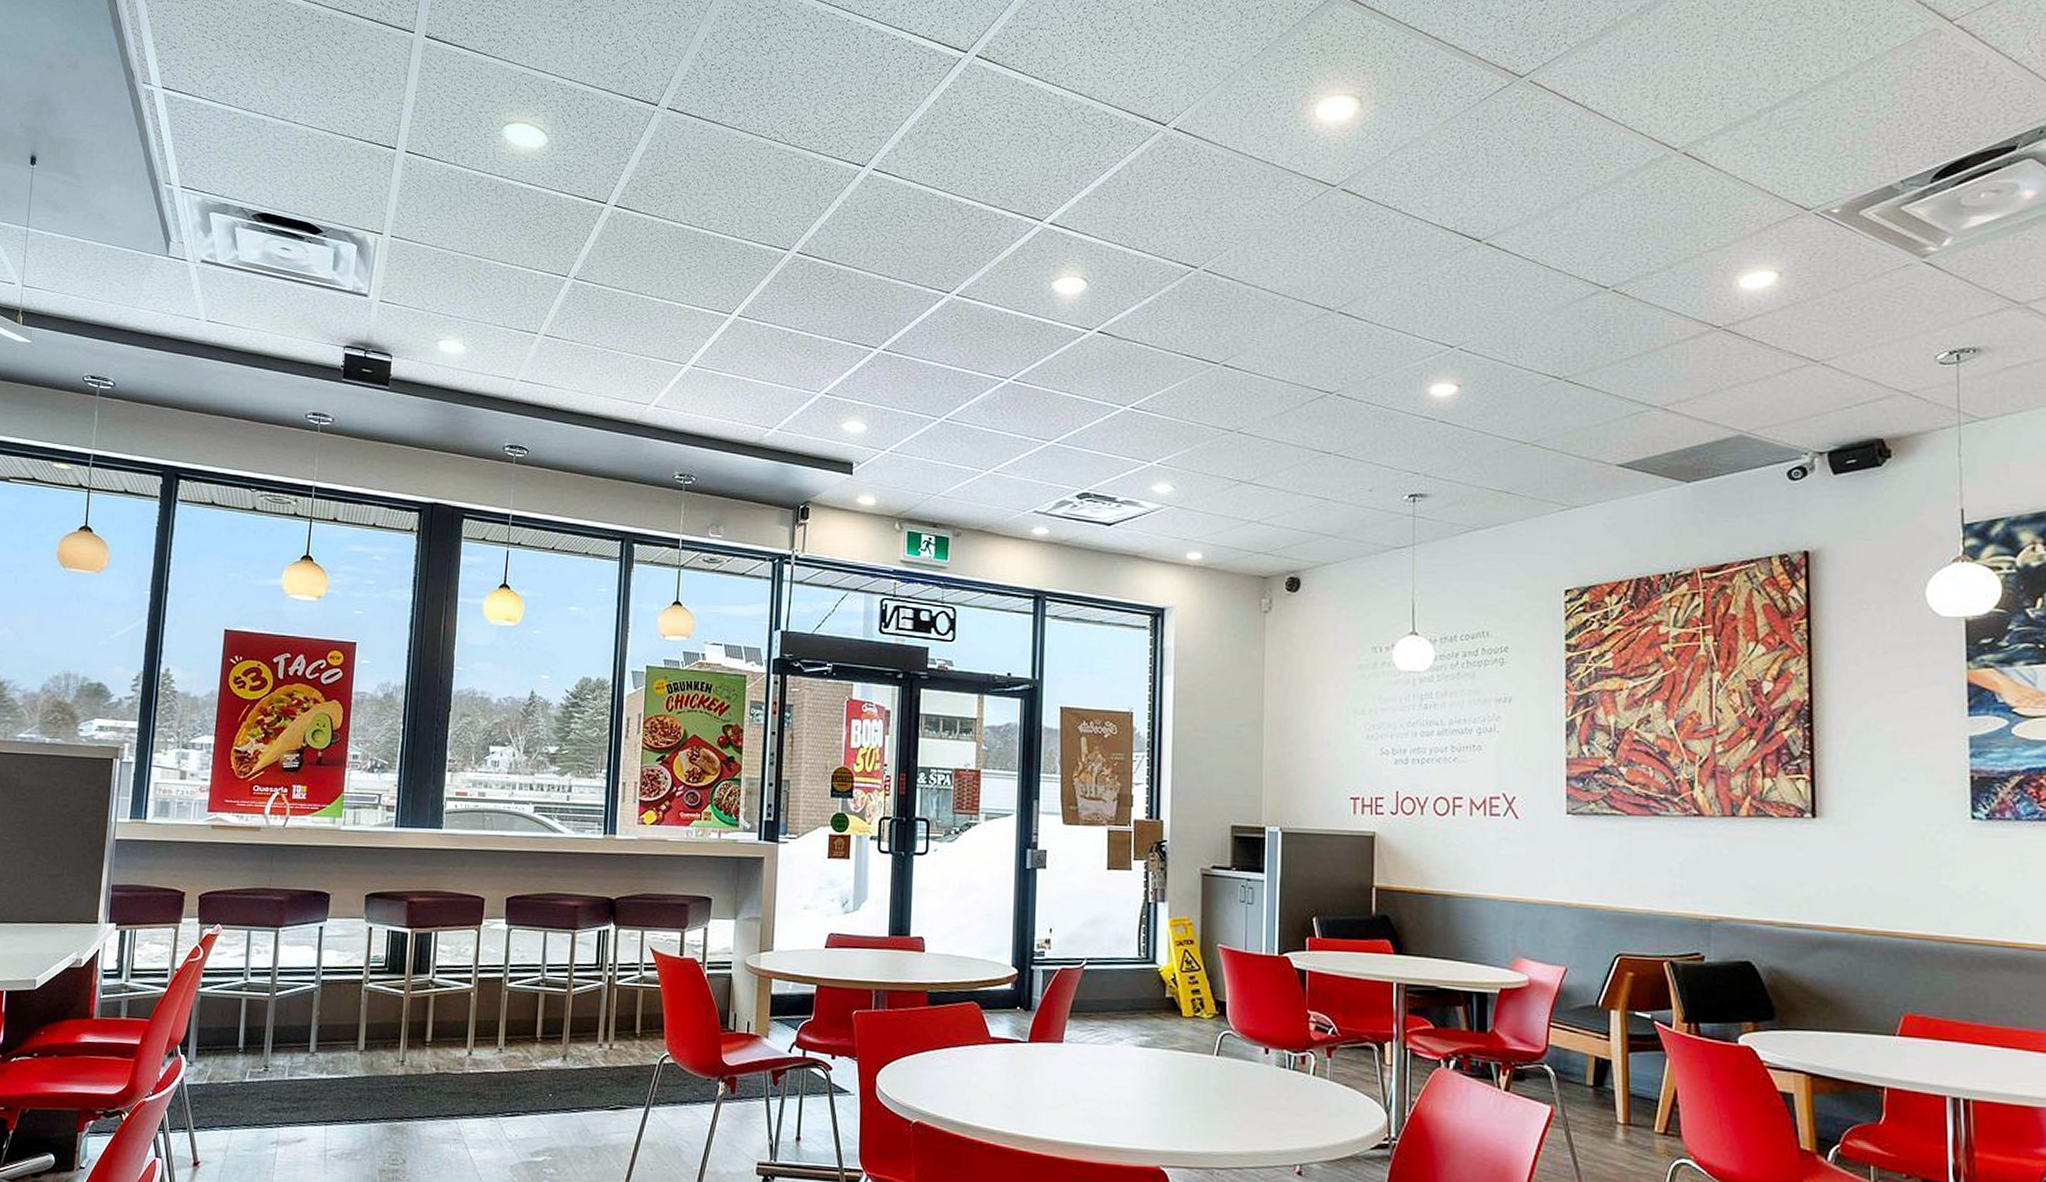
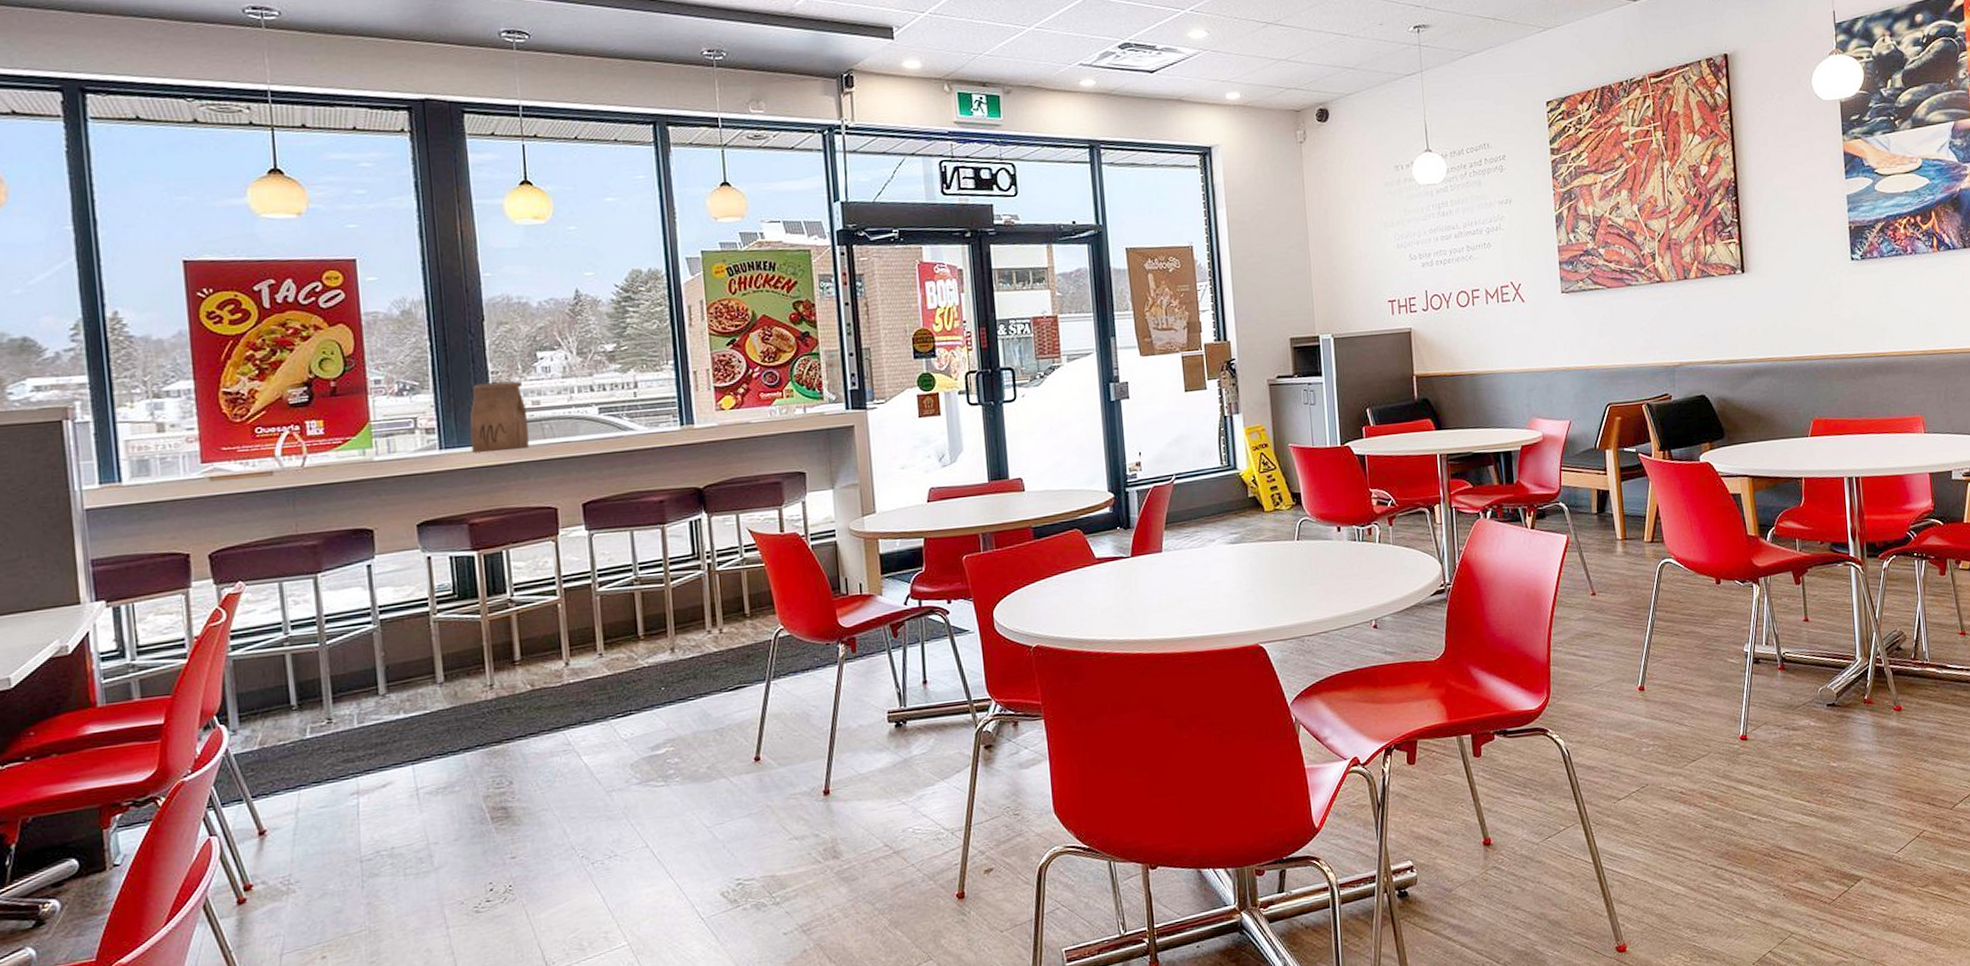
paper bag: none [421,769,473,838] -> present [469,381,530,454]

